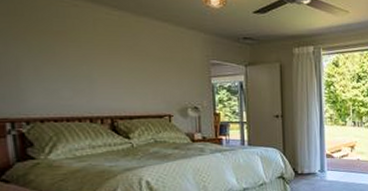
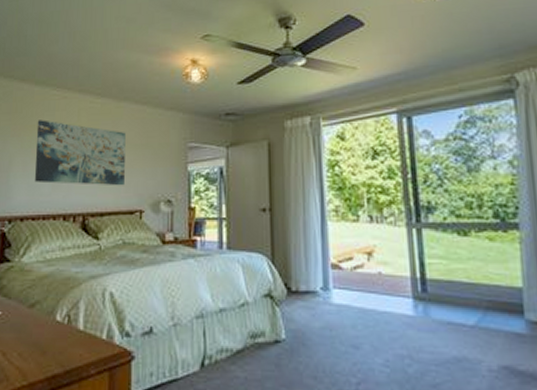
wall art: none [45,25,151,94] -> present [34,120,126,186]

